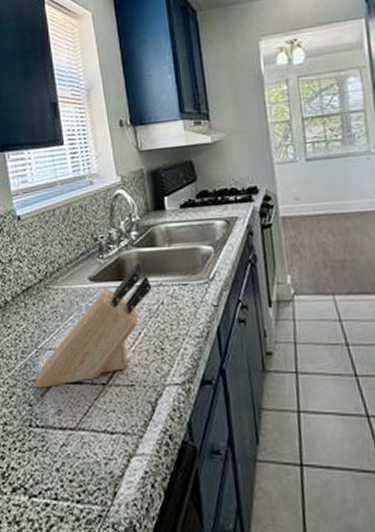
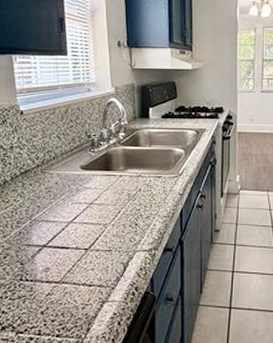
knife block: present [35,262,152,388] -> none [27,157,133,251]

